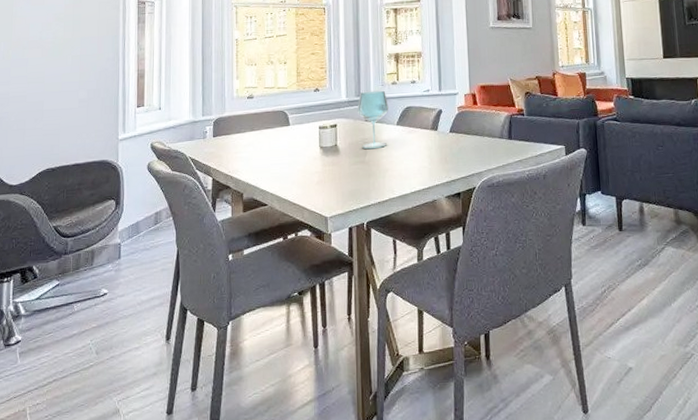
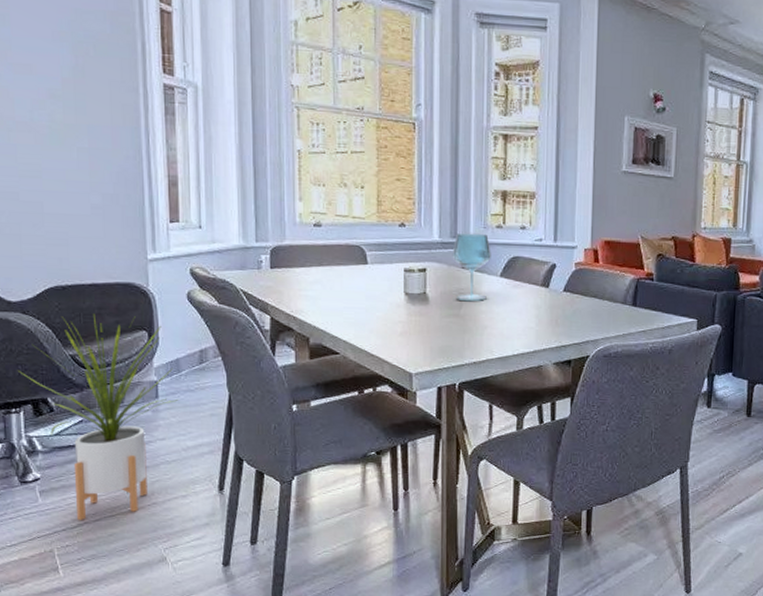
house plant: none [12,188,137,379] -> present [17,313,179,521]

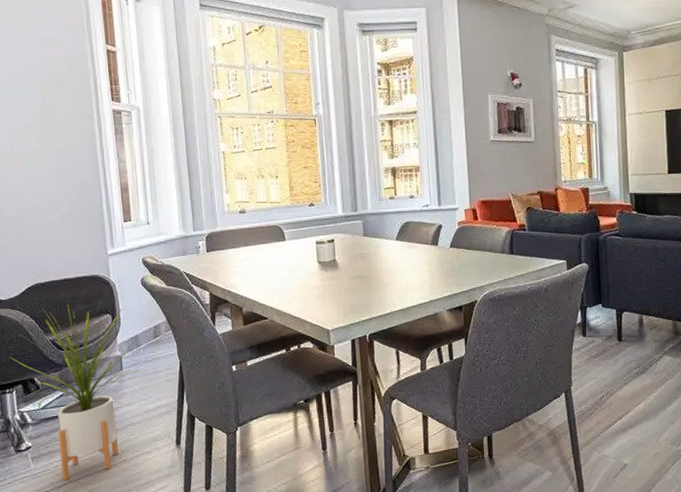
wine glass: present [452,233,491,302] -> none [354,205,387,264]

